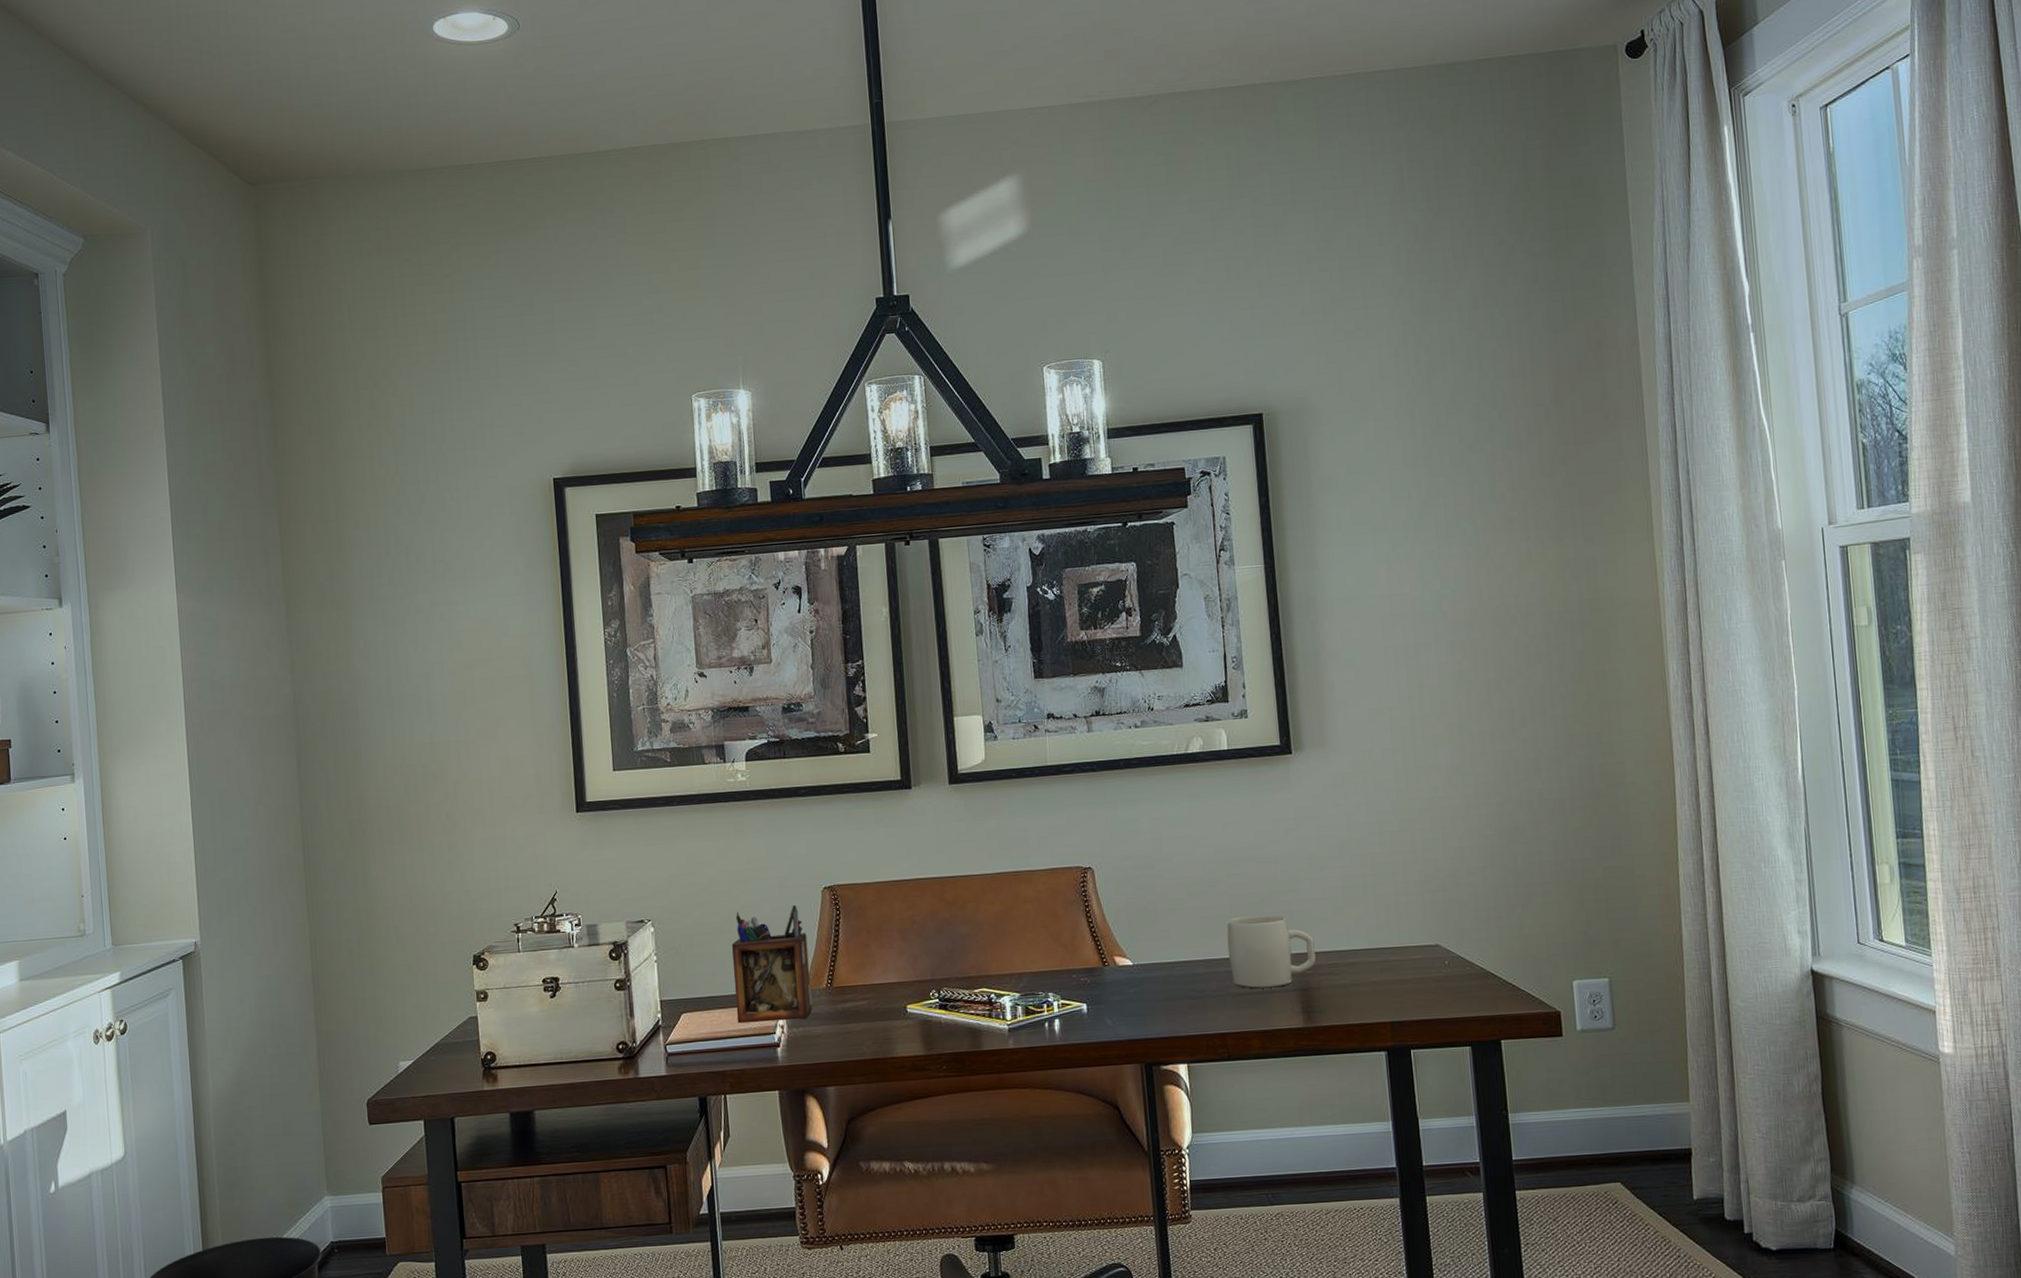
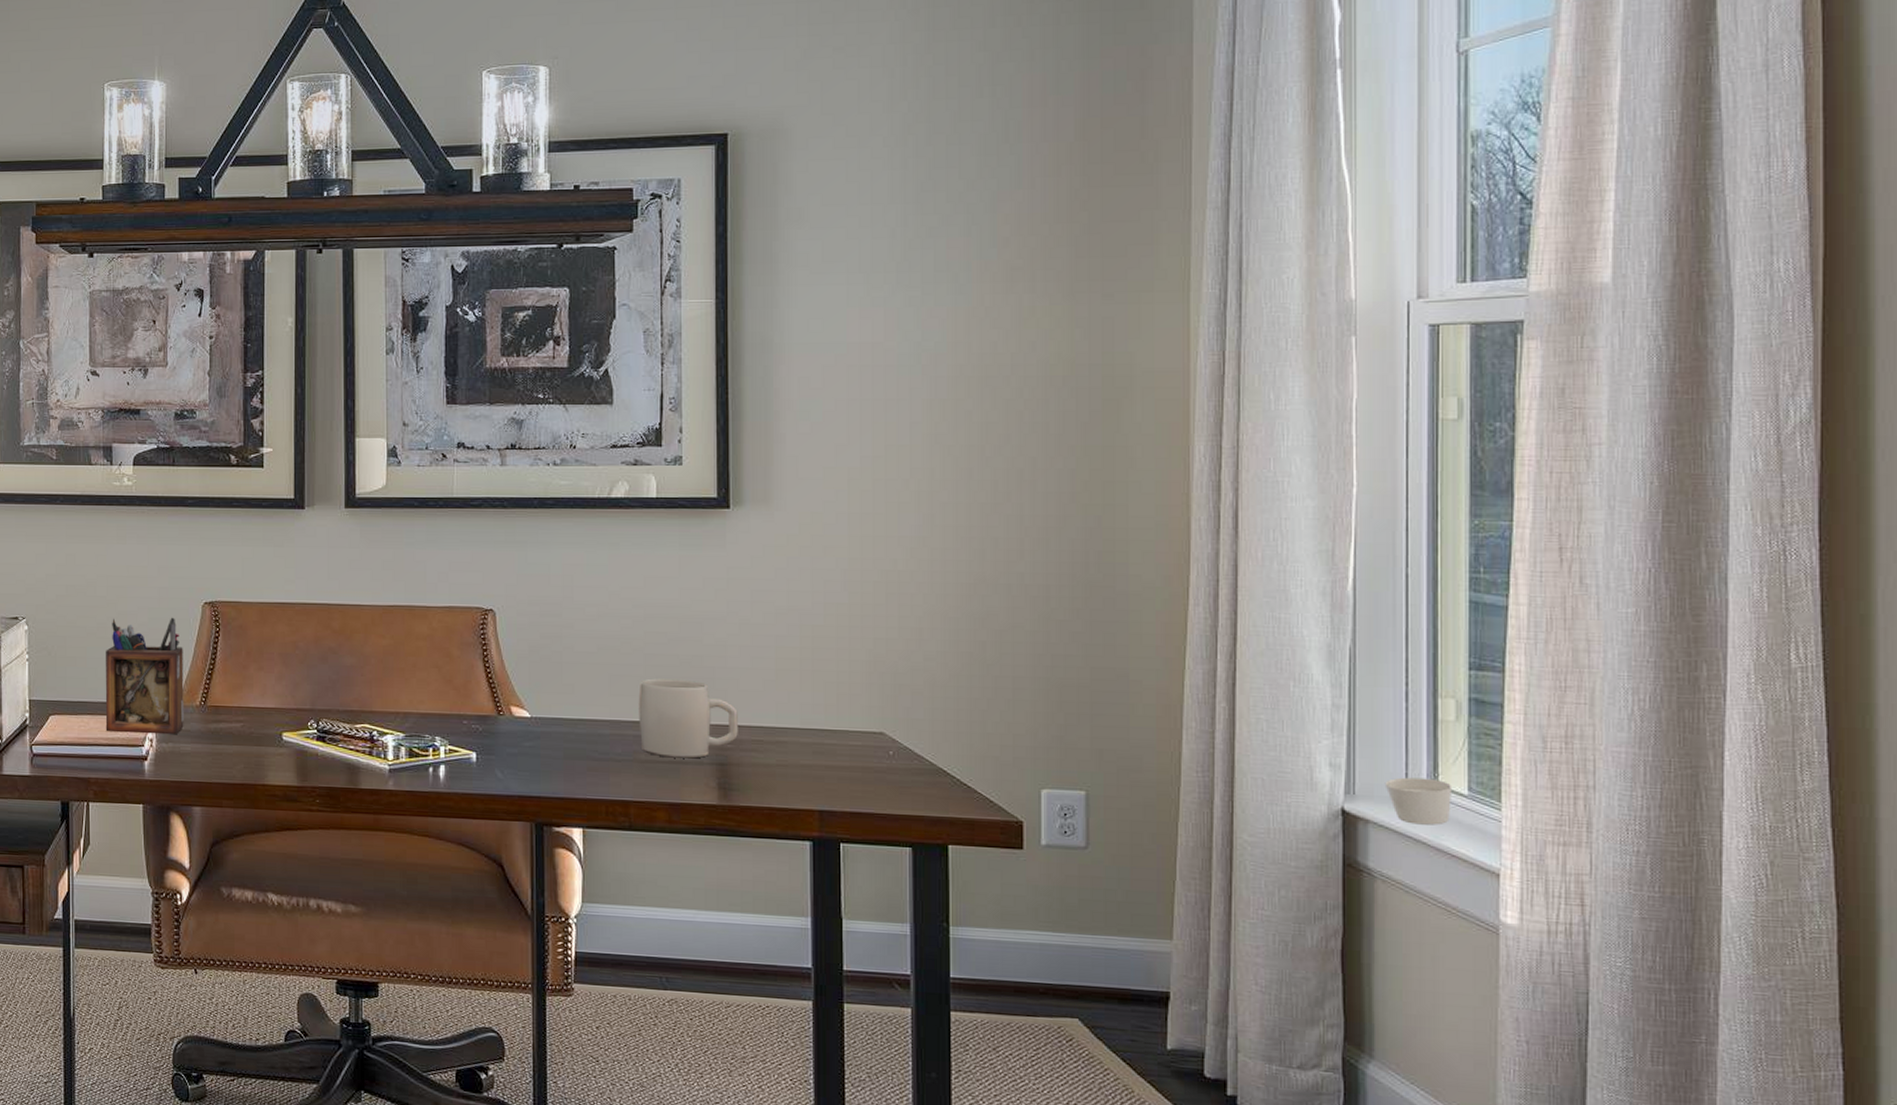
candle: none [1842,935,1894,976] -> present [1384,777,1451,826]

